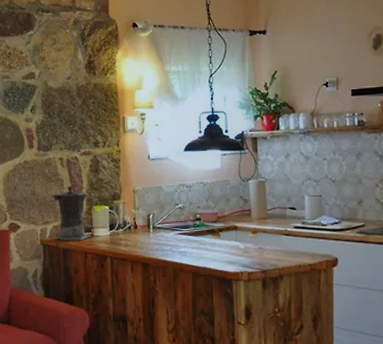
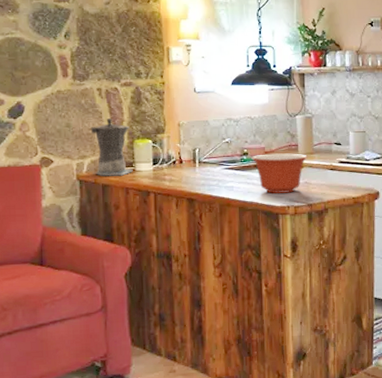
mixing bowl: none [204,218,261,259] -> present [251,153,308,194]

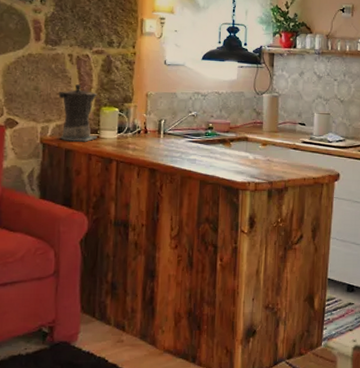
mixing bowl: present [251,153,308,194] -> none [216,129,272,169]

